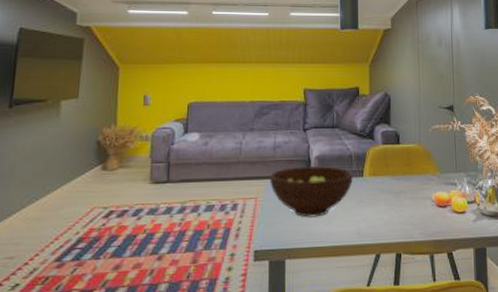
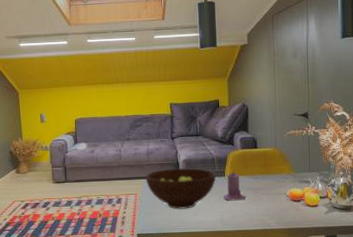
candle: none [361,170,387,207] -> present [224,170,246,201]

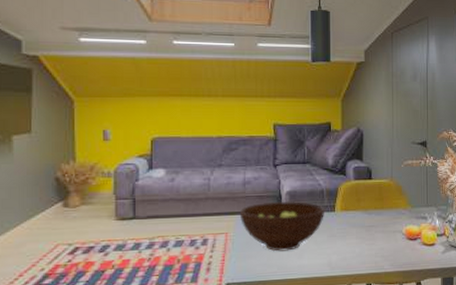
candle: present [224,170,246,201] -> none [333,205,358,241]

